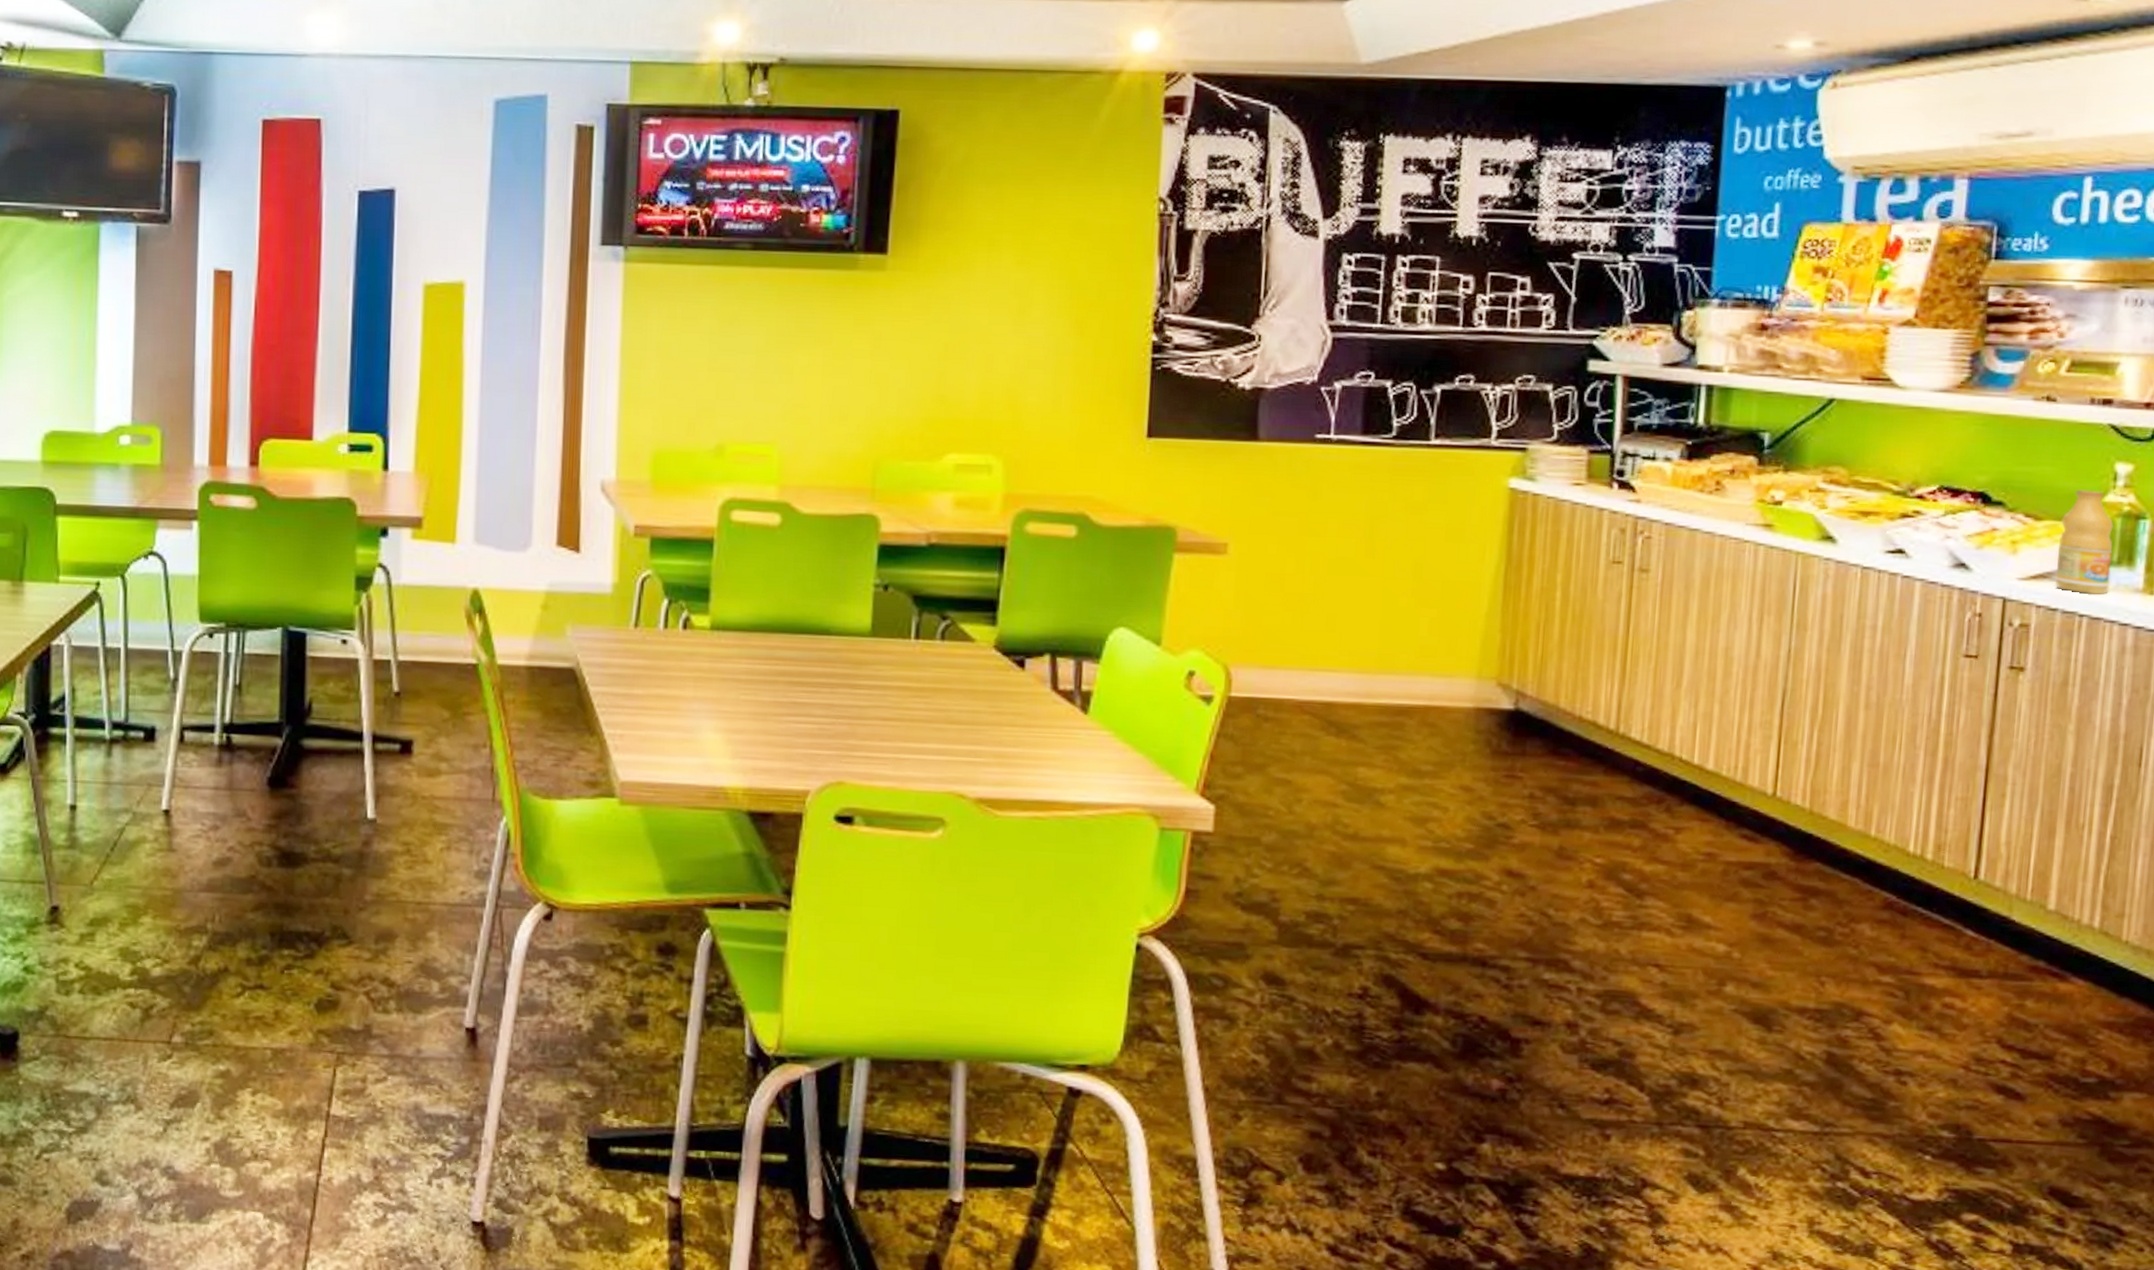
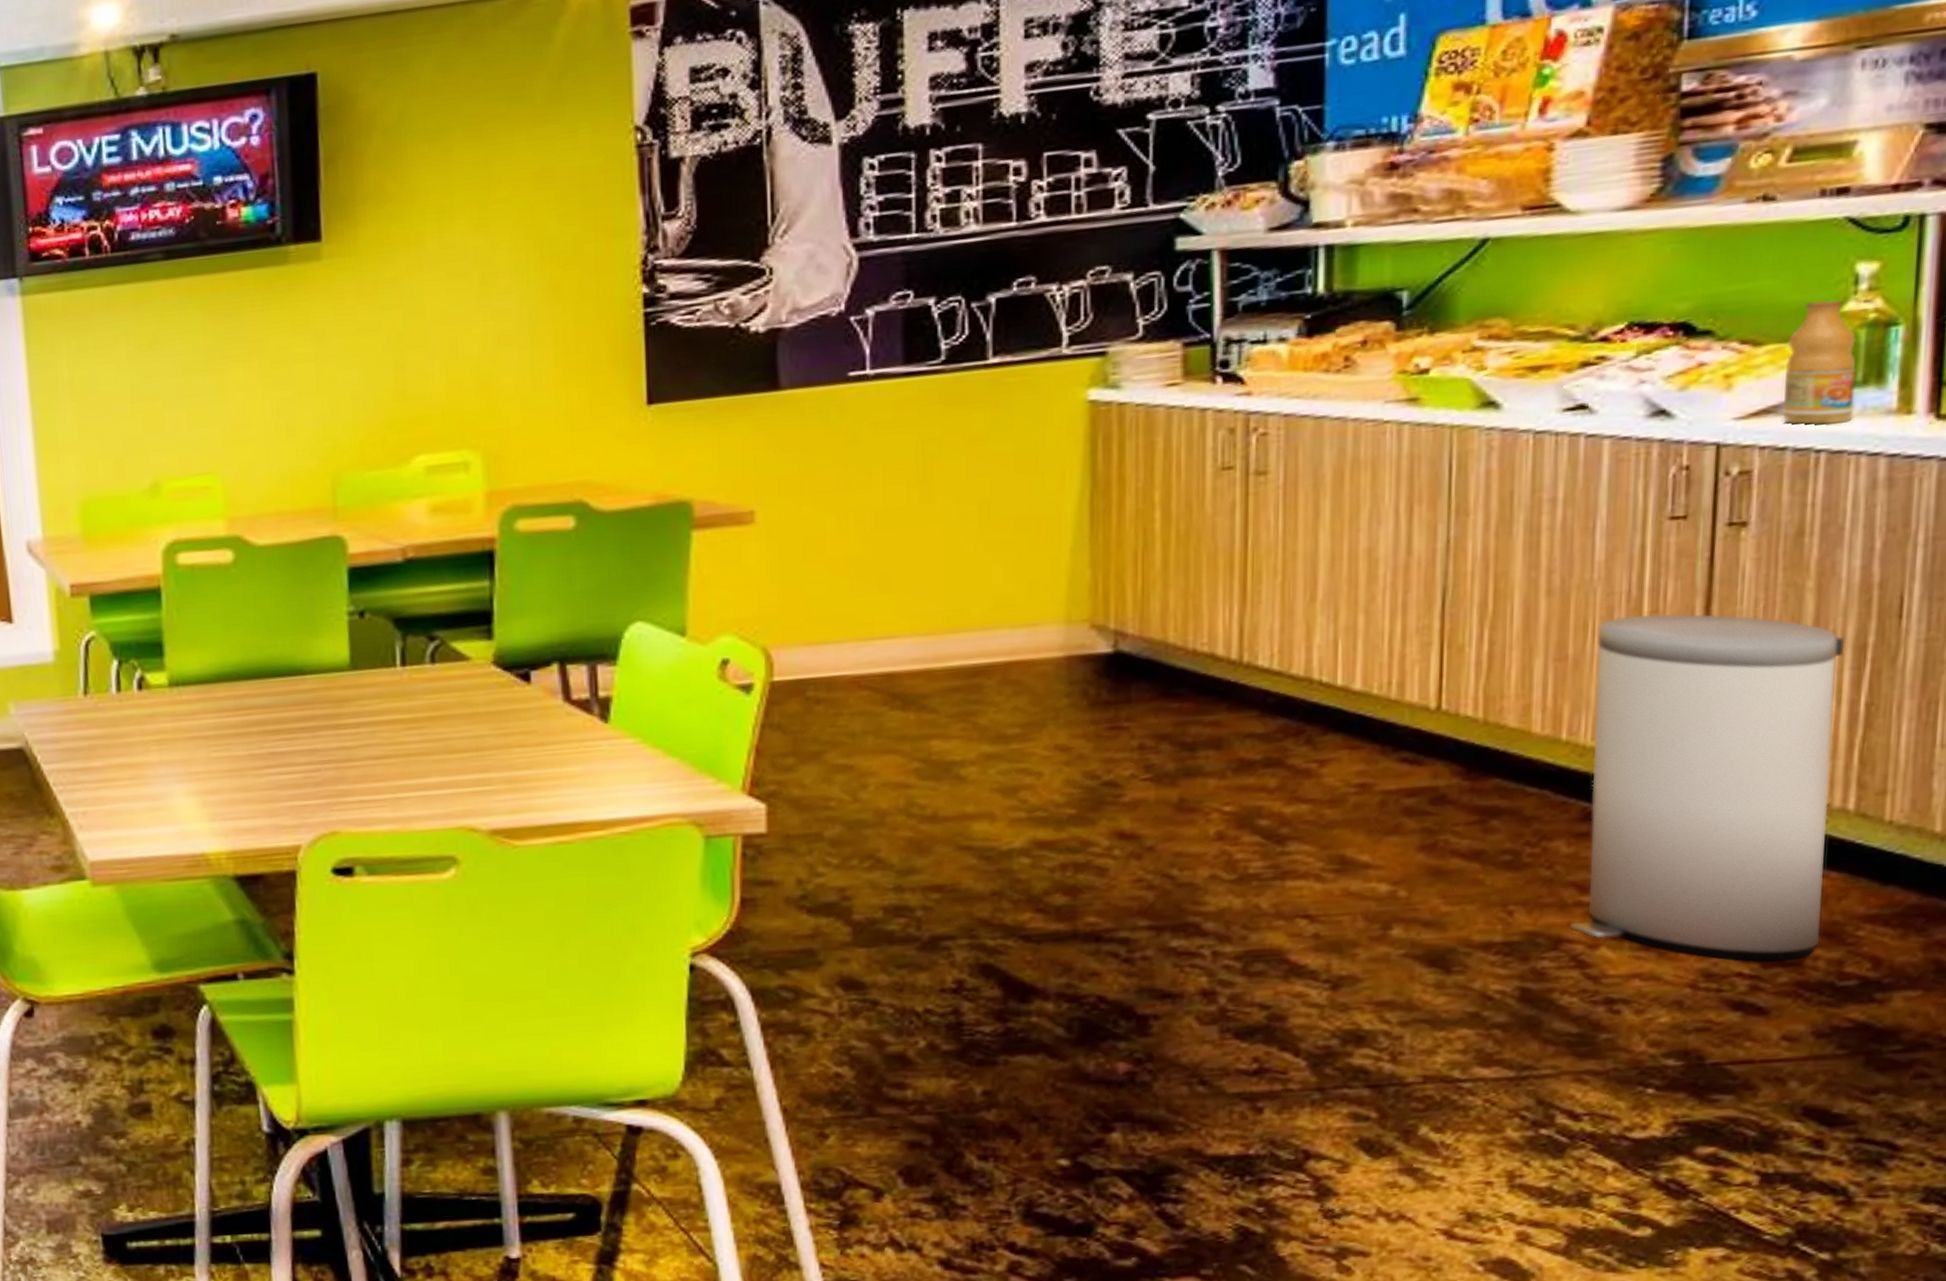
pedal bin: none [1870,734,2097,1054] -> present [1570,613,1846,962]

